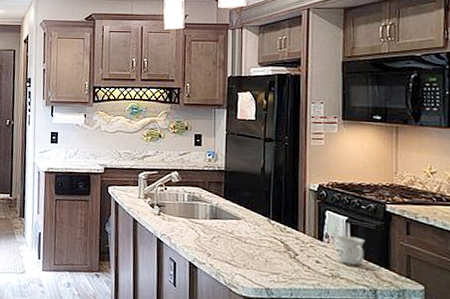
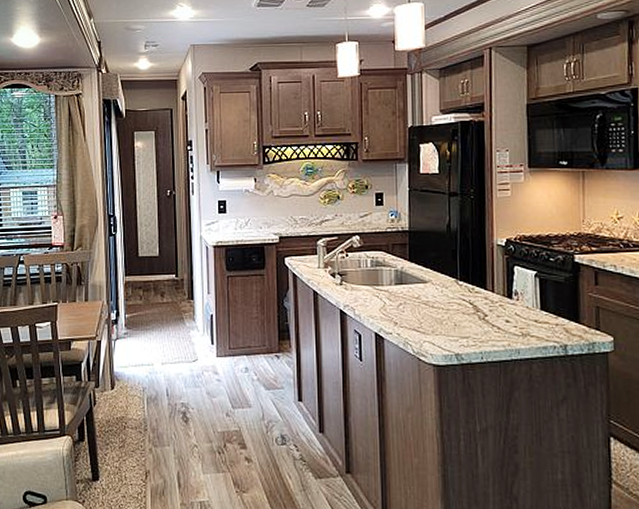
mug: present [337,235,365,265] -> none [526,291,555,321]

